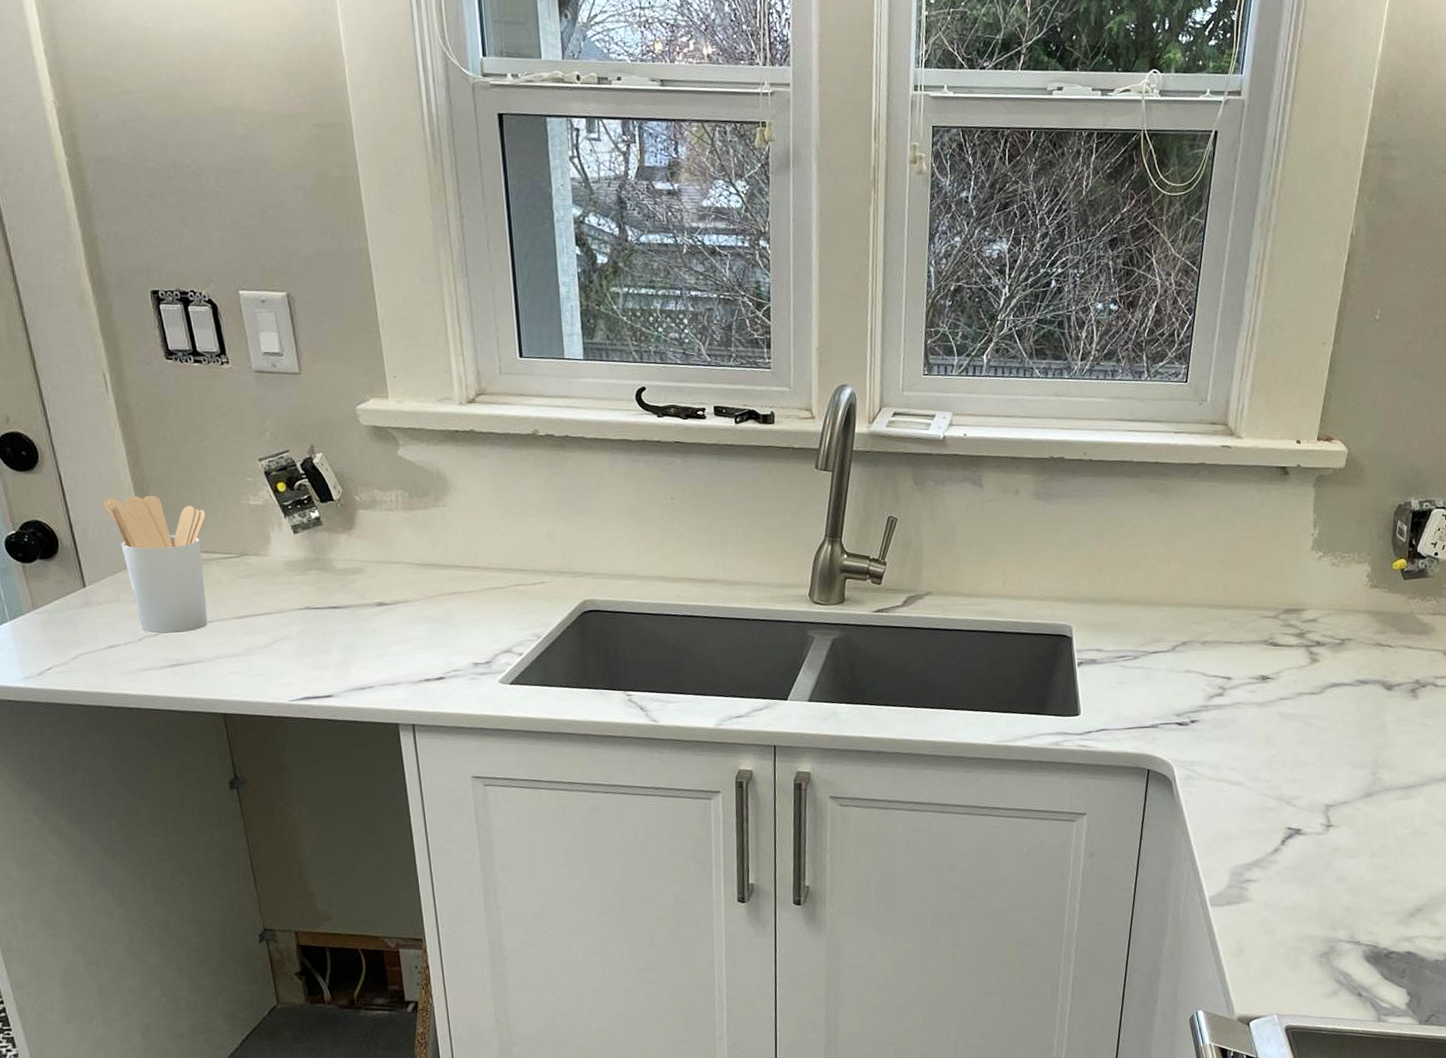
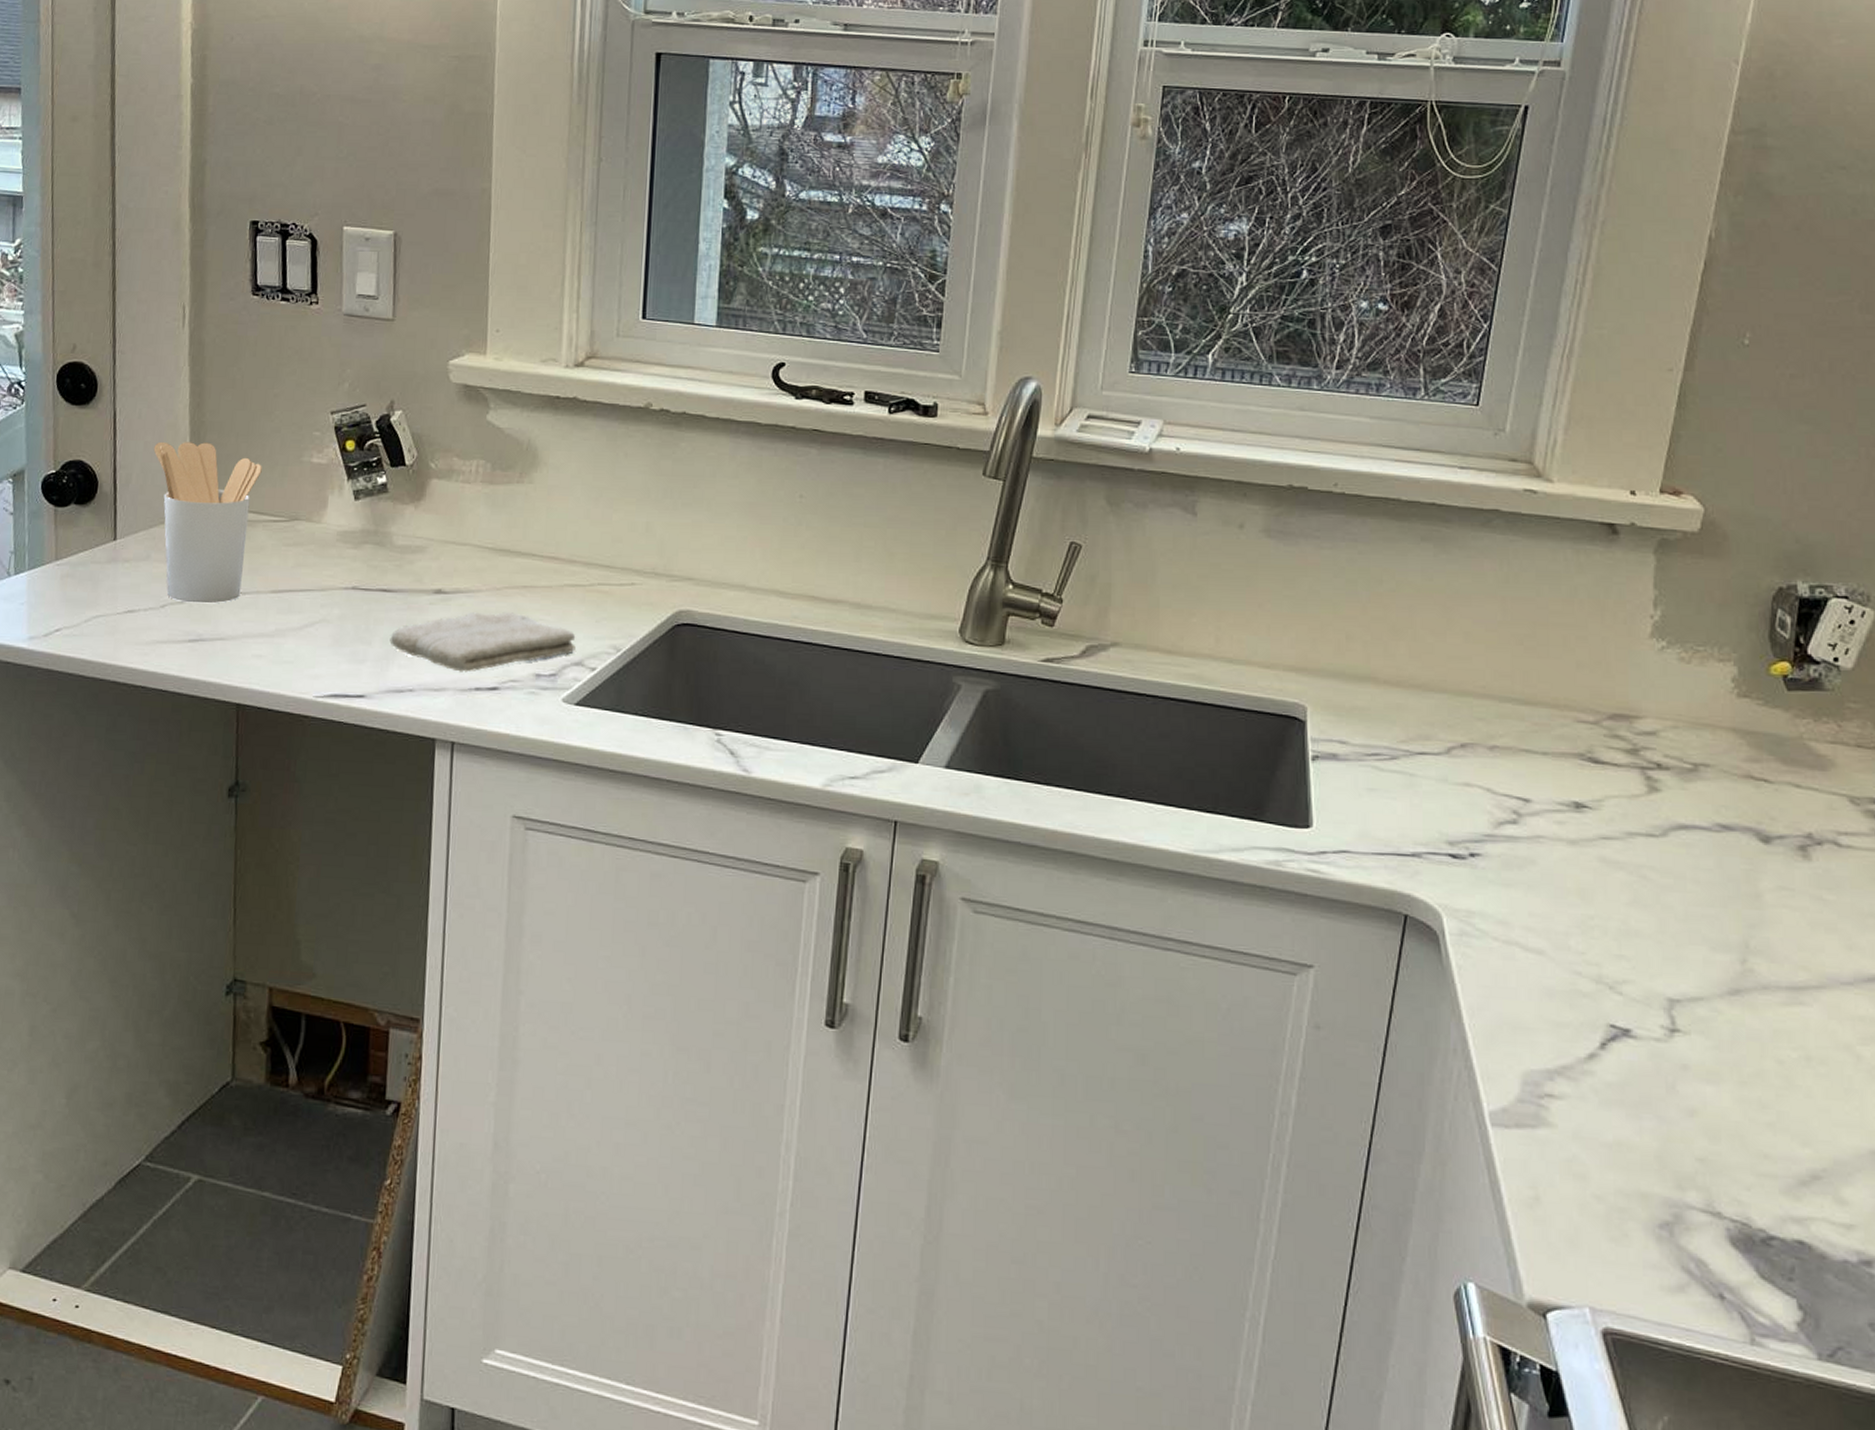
washcloth: none [345,615,504,668] -> present [389,612,576,672]

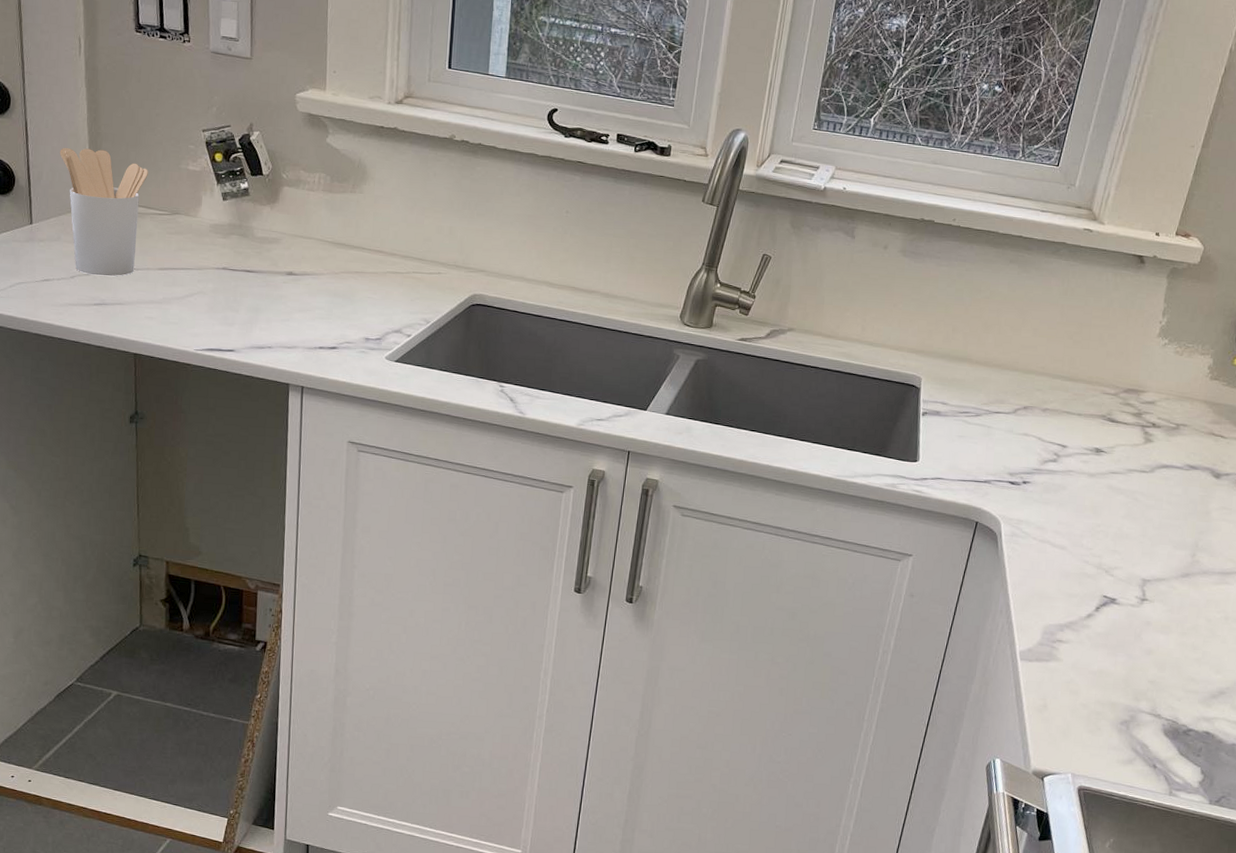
washcloth: present [389,612,576,672] -> none [253,290,396,335]

